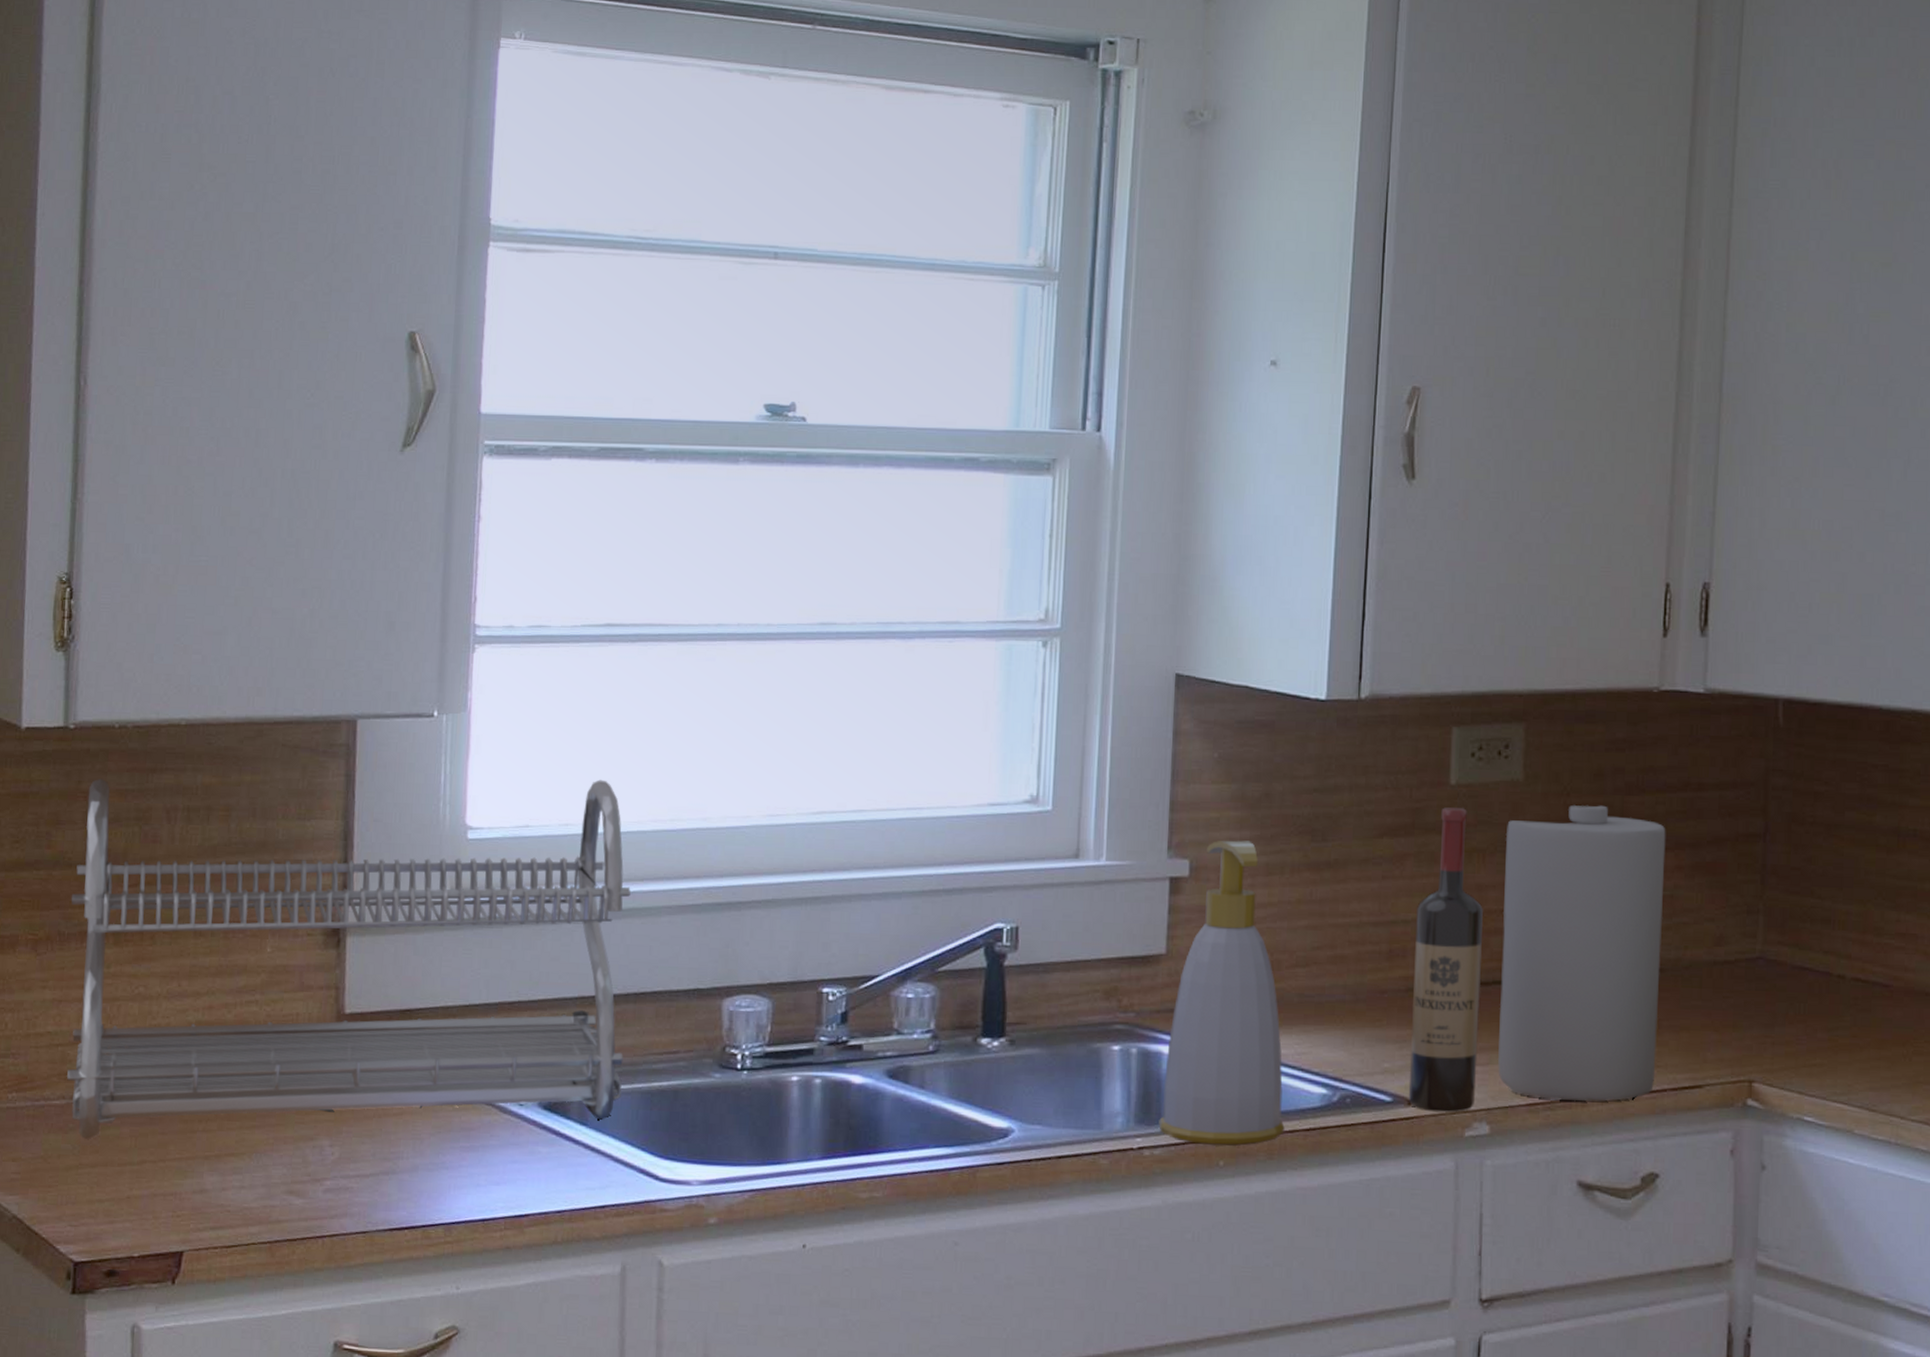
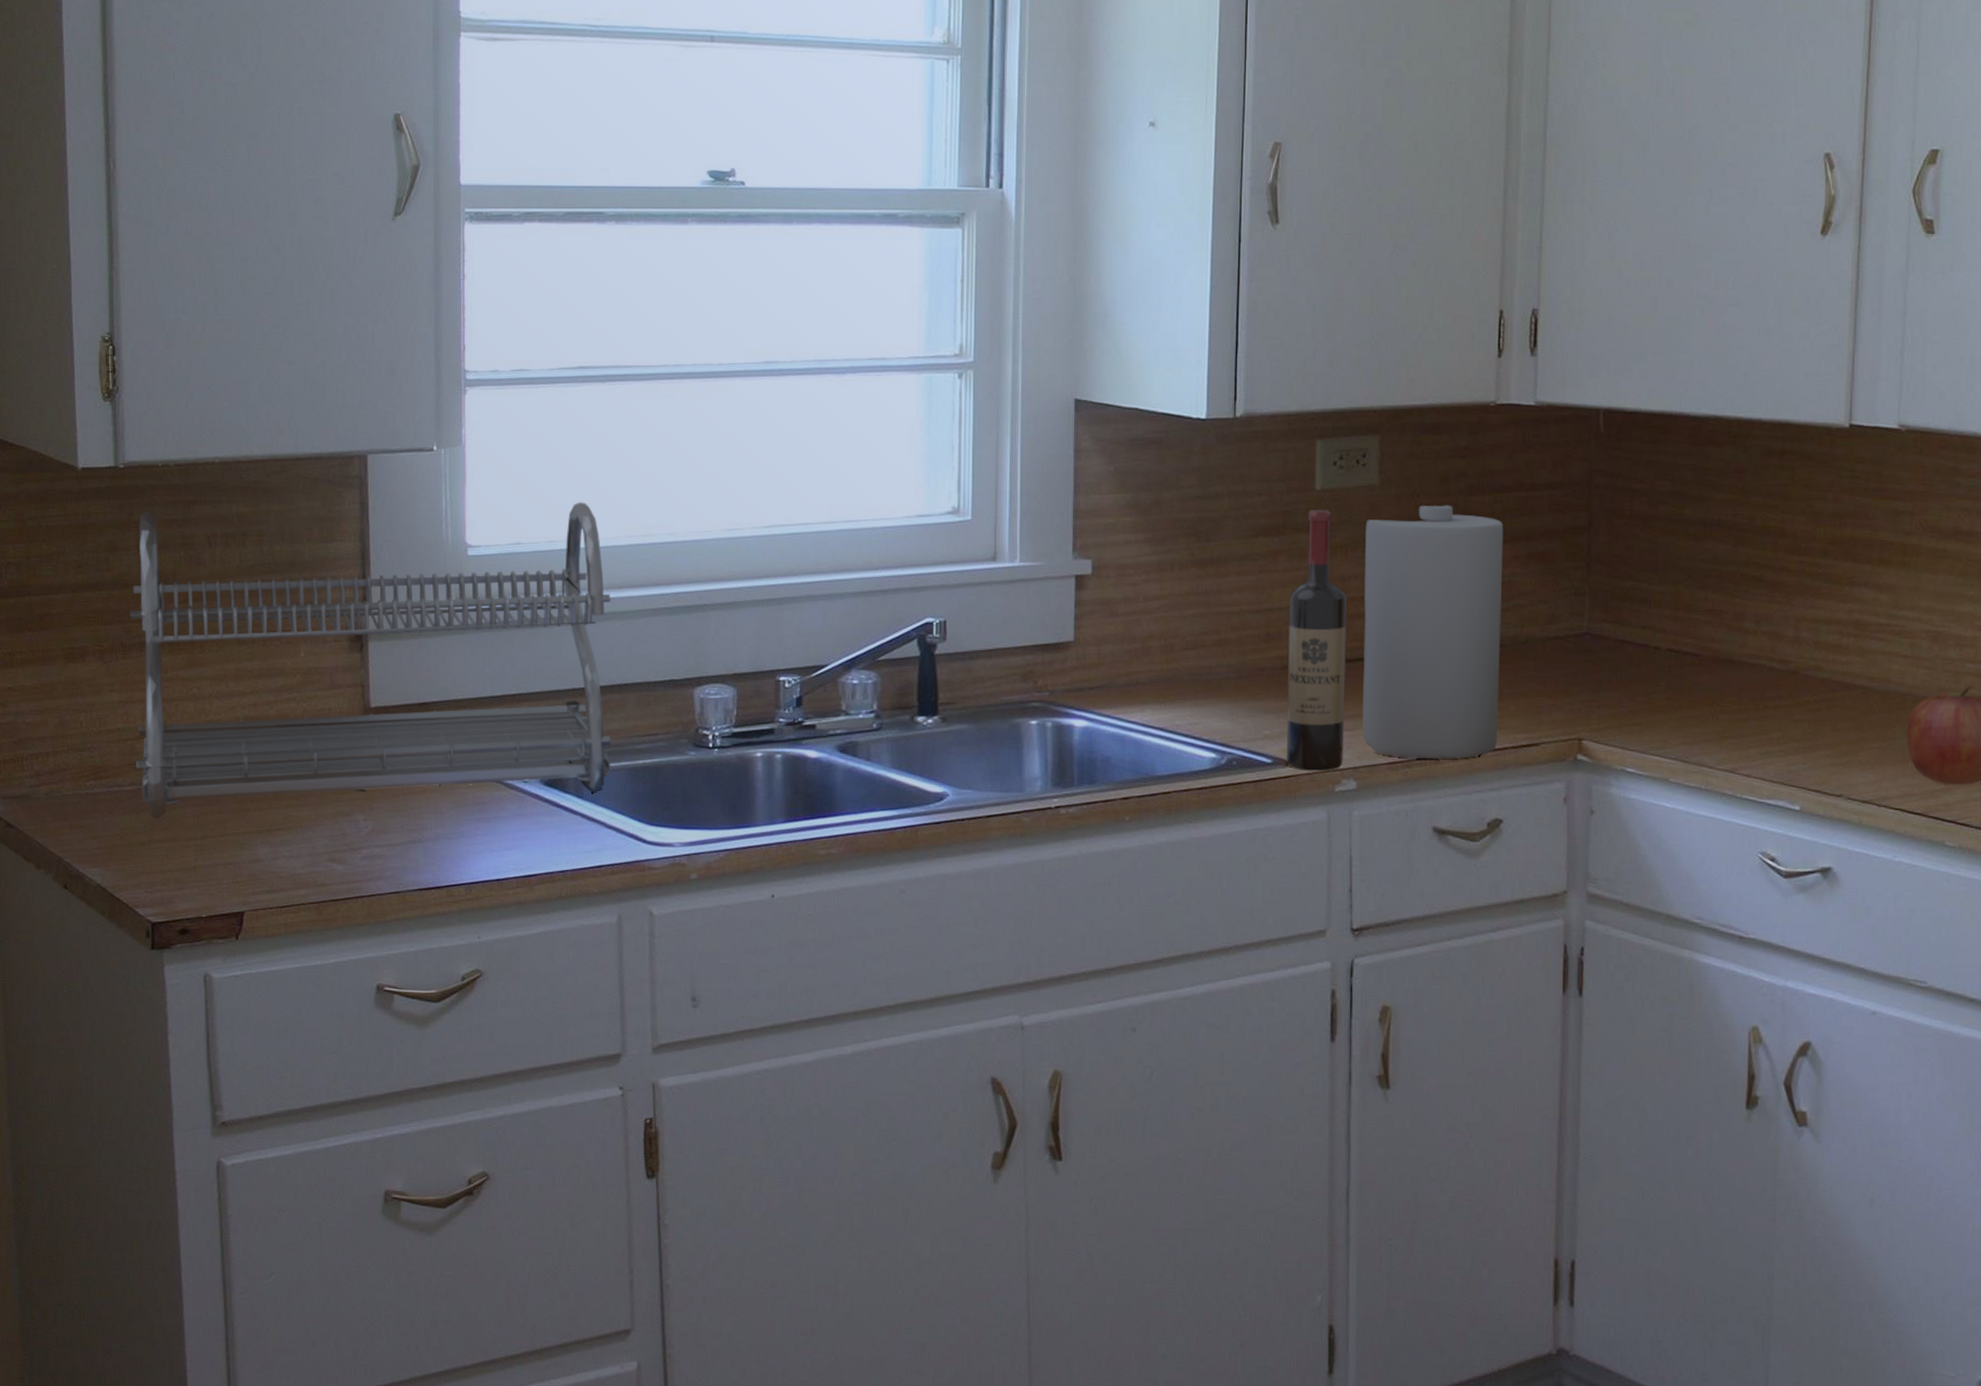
soap bottle: present [1159,840,1285,1147] -> none [1072,542,1181,804]

